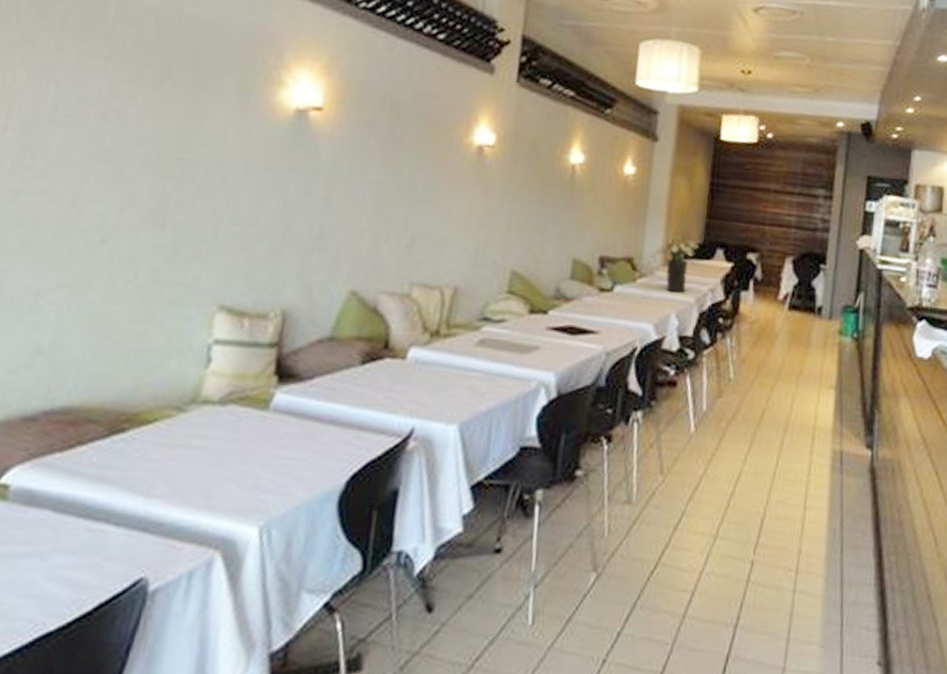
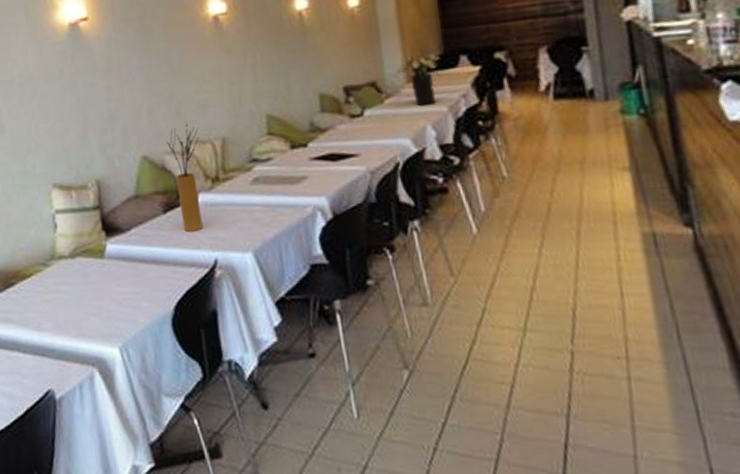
vase: none [381,260,429,393] -> present [166,122,203,233]

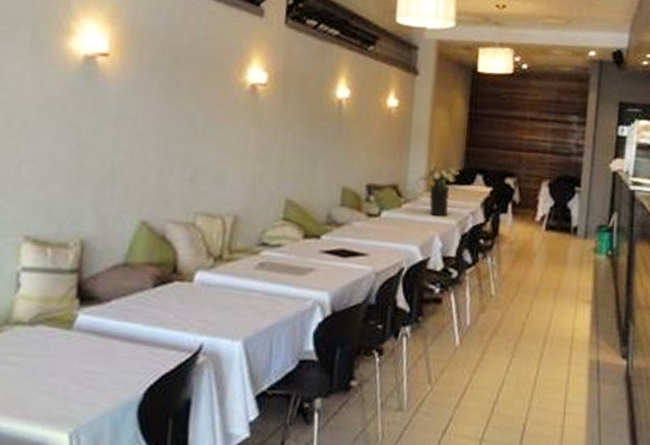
vase: present [166,122,203,233] -> none [172,191,211,313]

